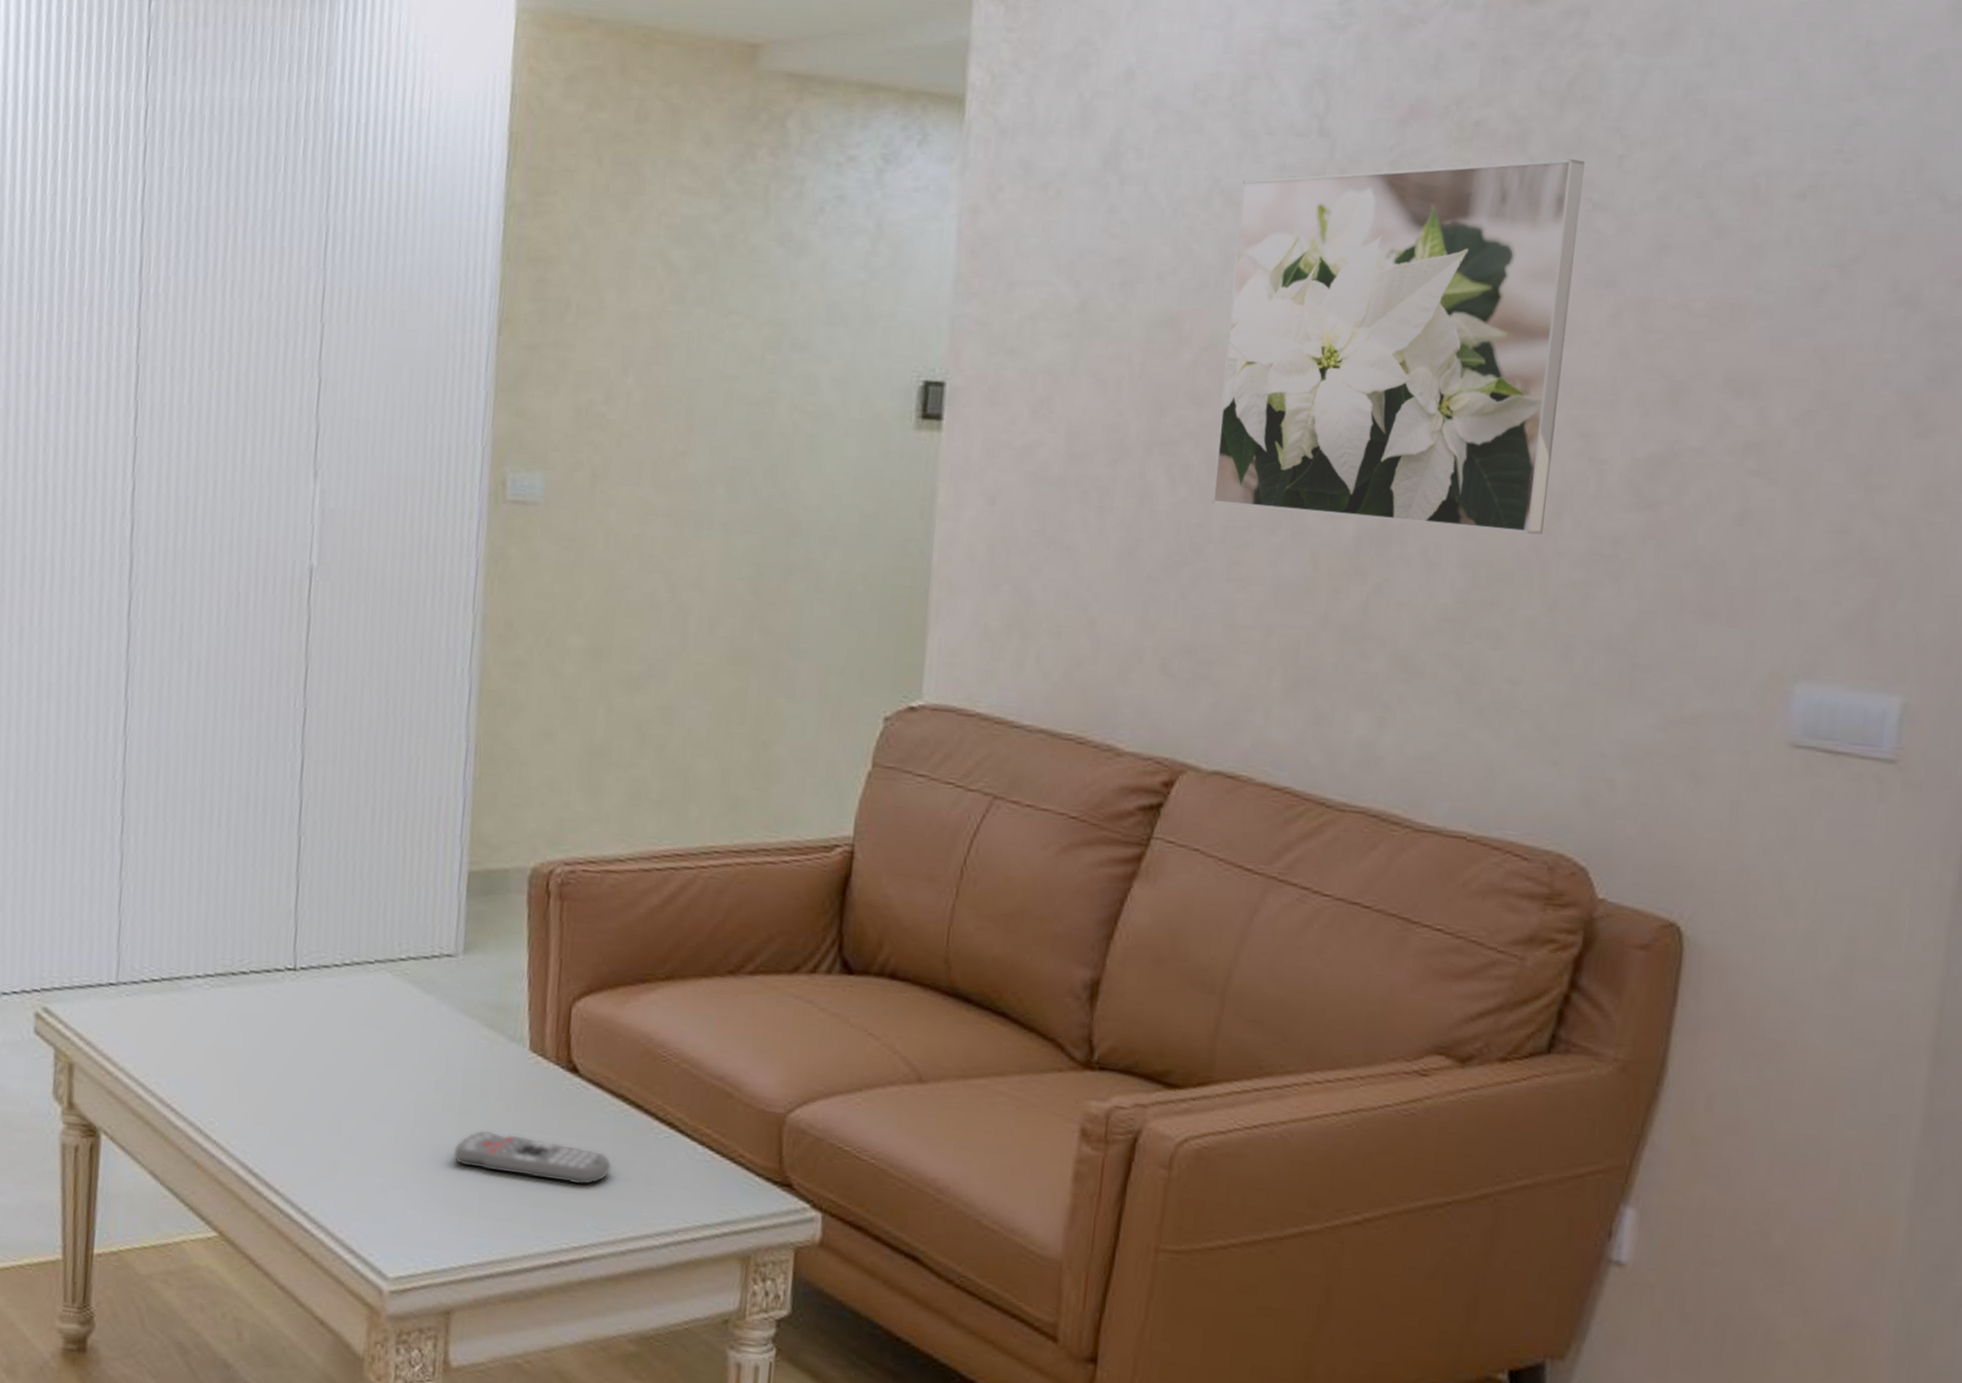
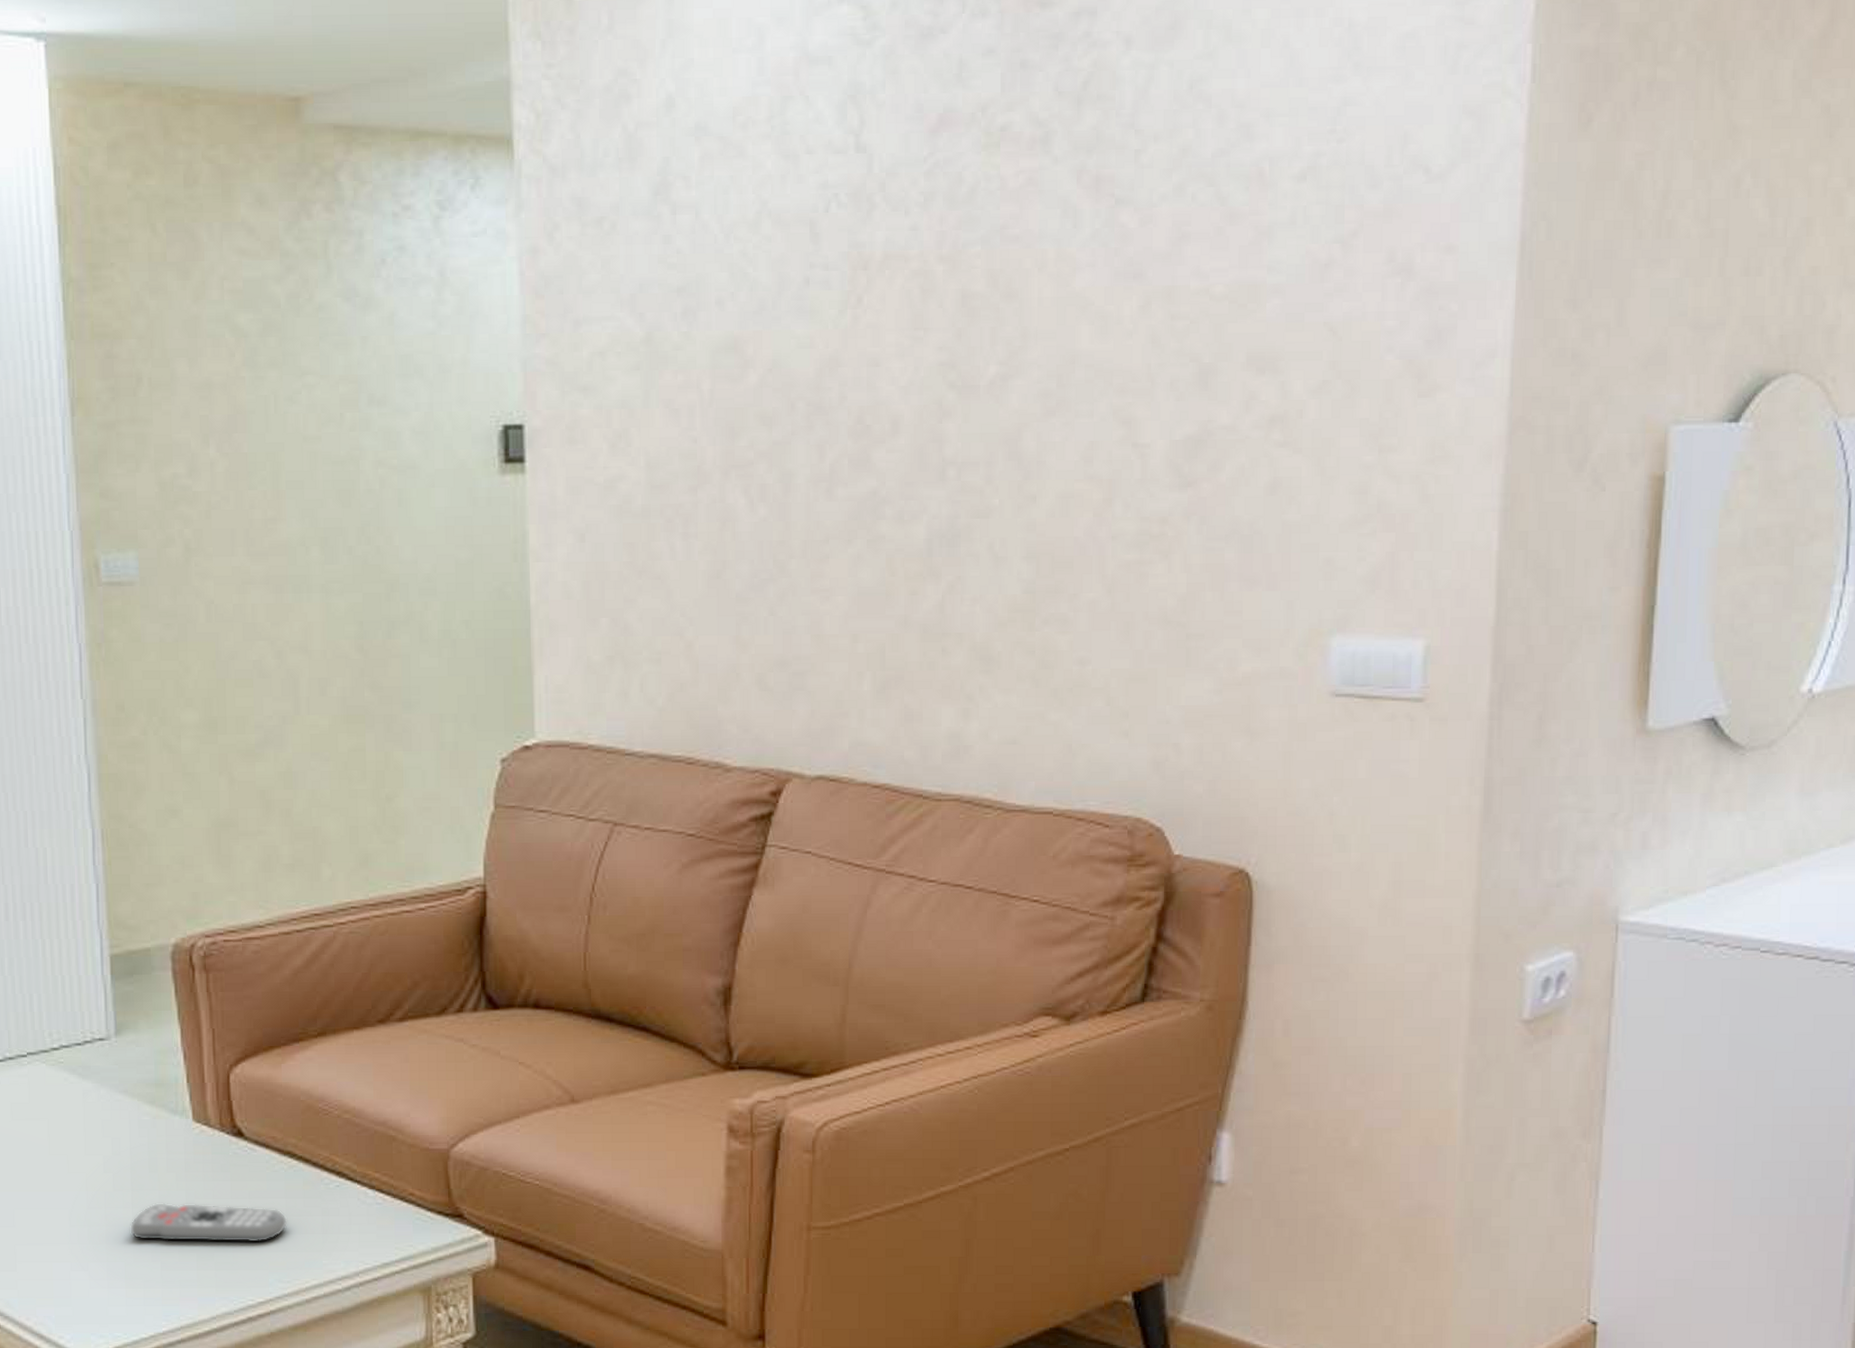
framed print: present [1212,159,1585,535] -> none [788,157,1104,522]

